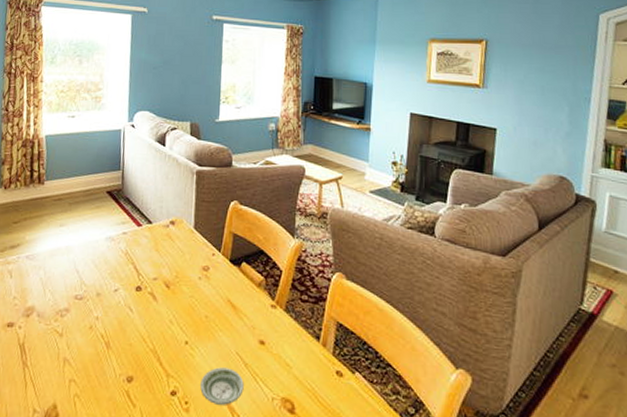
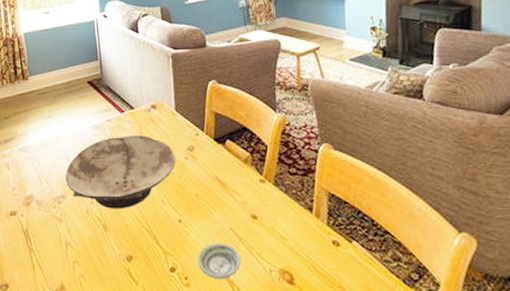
bowl: none [72,250,189,327] -> present [66,135,175,209]

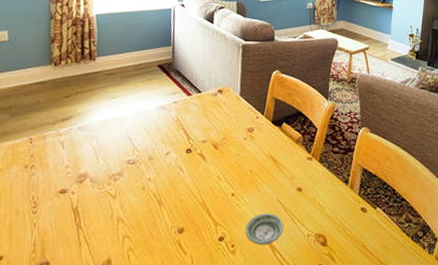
bowl: present [66,135,175,209] -> none [124,117,235,185]

